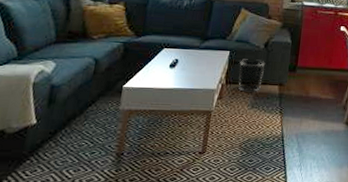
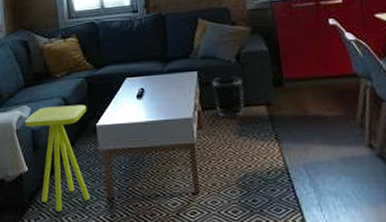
side table: none [44,64,118,165] -> present [24,104,90,212]

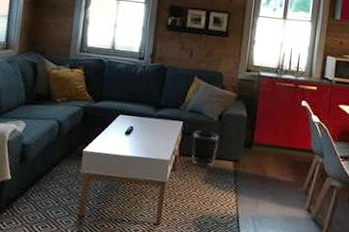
side table: present [24,104,90,212] -> none [17,125,78,220]

